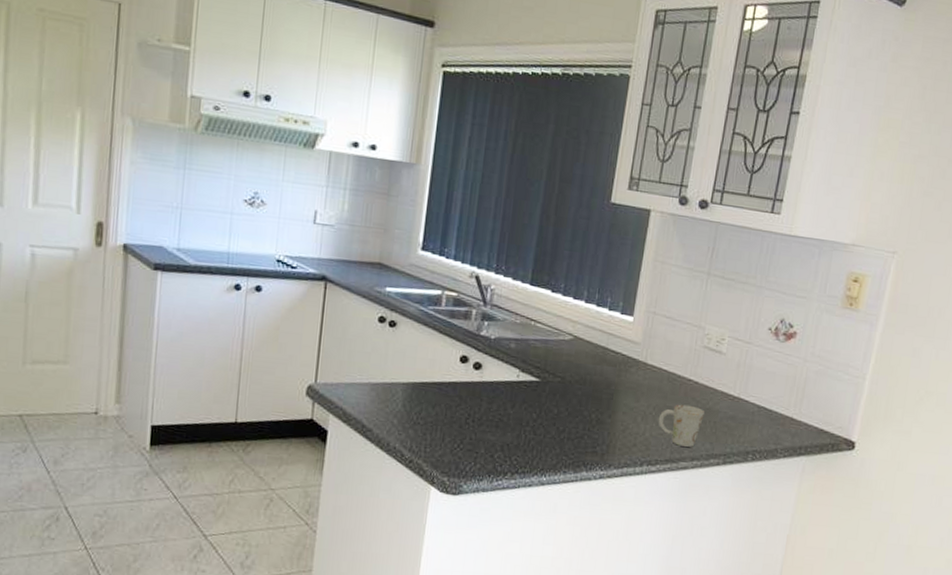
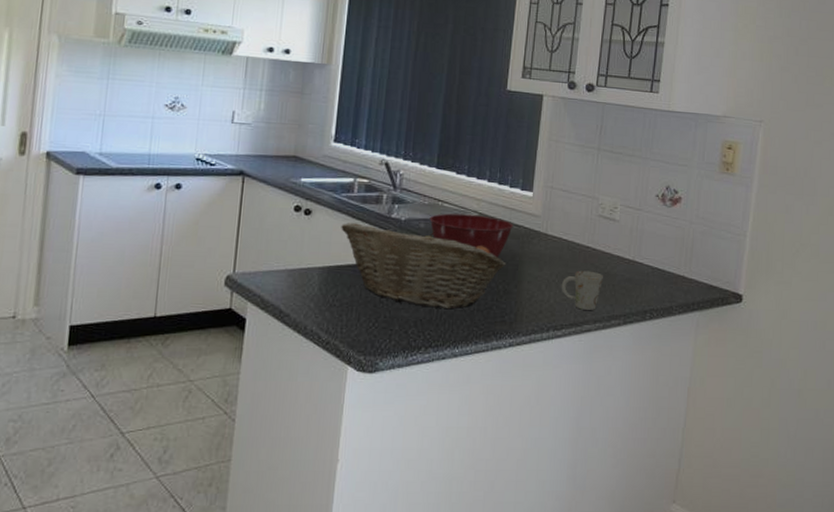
fruit basket: none [427,338,601,435] -> present [341,223,506,309]
mixing bowl: none [521,334,611,385] -> present [429,213,513,258]

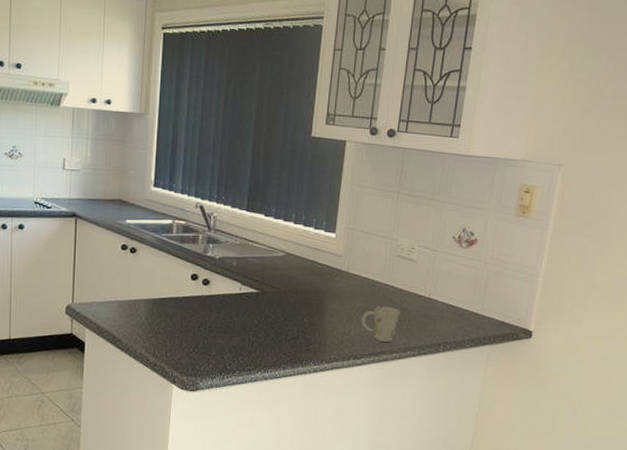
fruit basket: present [341,223,506,309] -> none [163,260,311,338]
mixing bowl: present [429,213,513,258] -> none [241,252,318,294]

